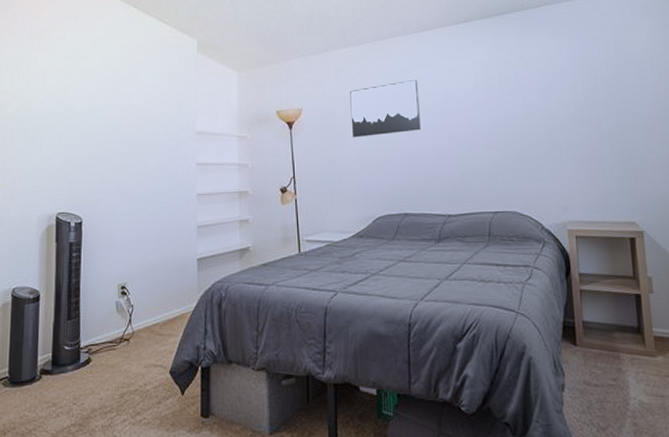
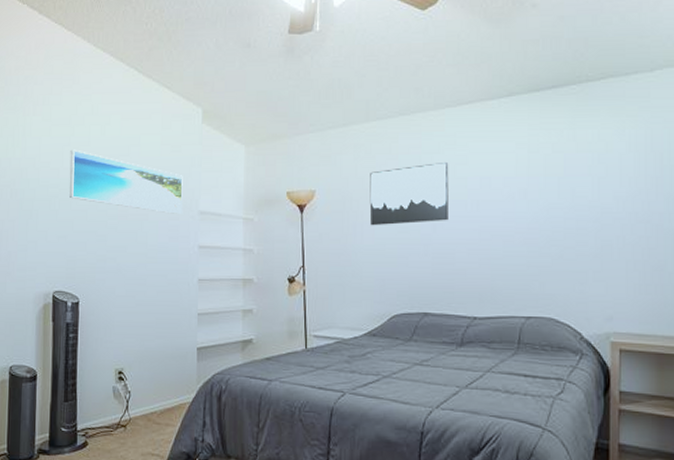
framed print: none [73,80,181,135] -> present [69,149,183,214]

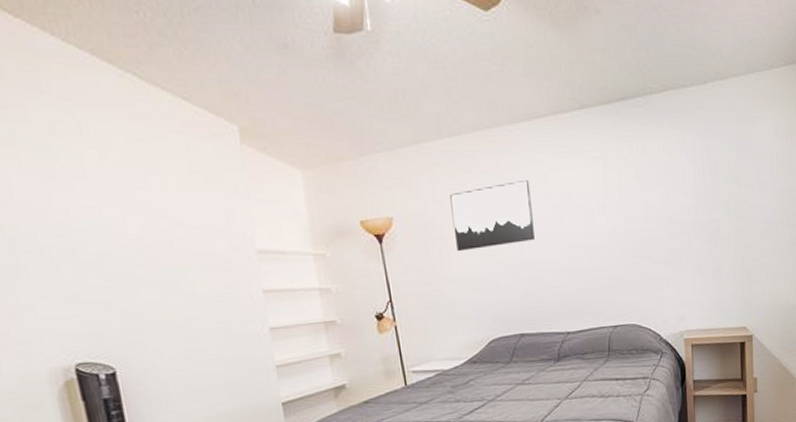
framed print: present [69,149,183,214] -> none [58,182,235,256]

